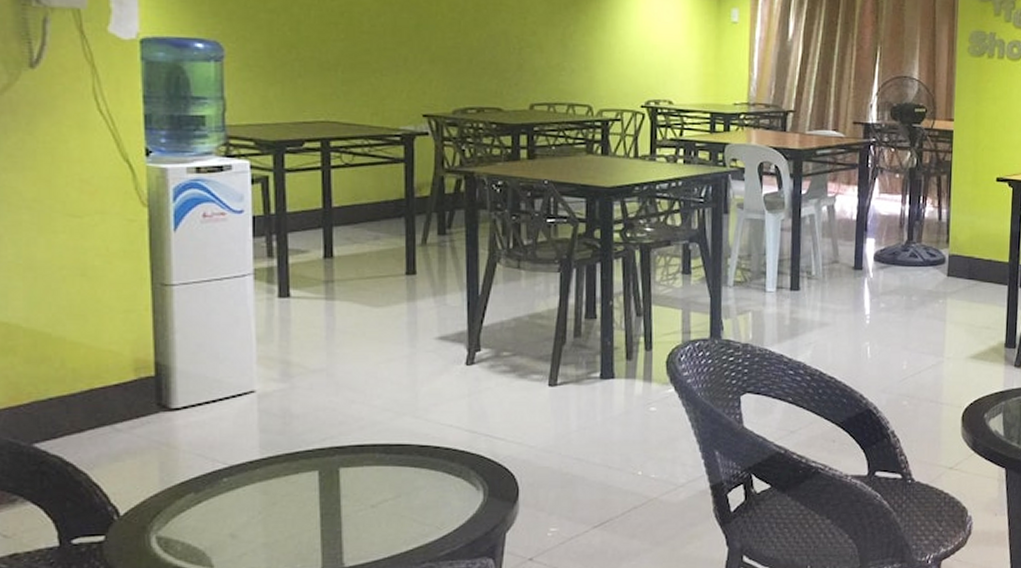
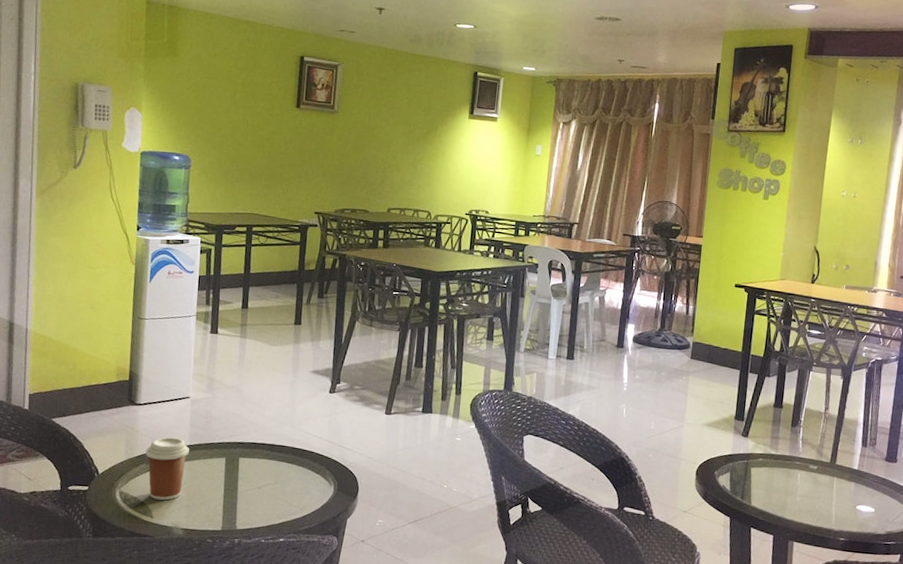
coffee cup: none [192,450,262,541] -> present [145,437,190,501]

